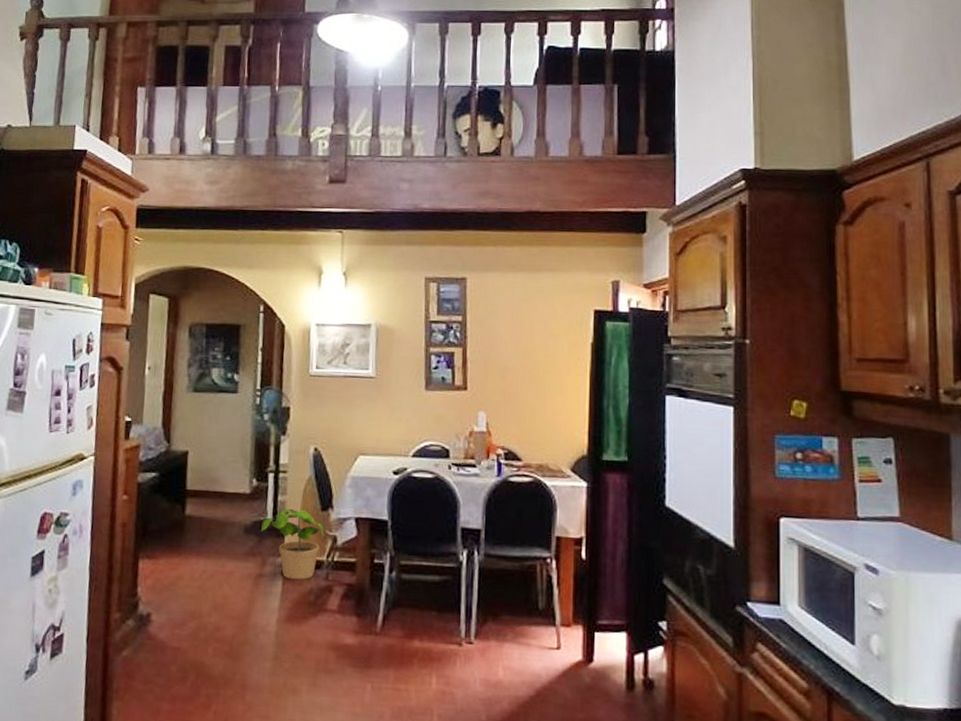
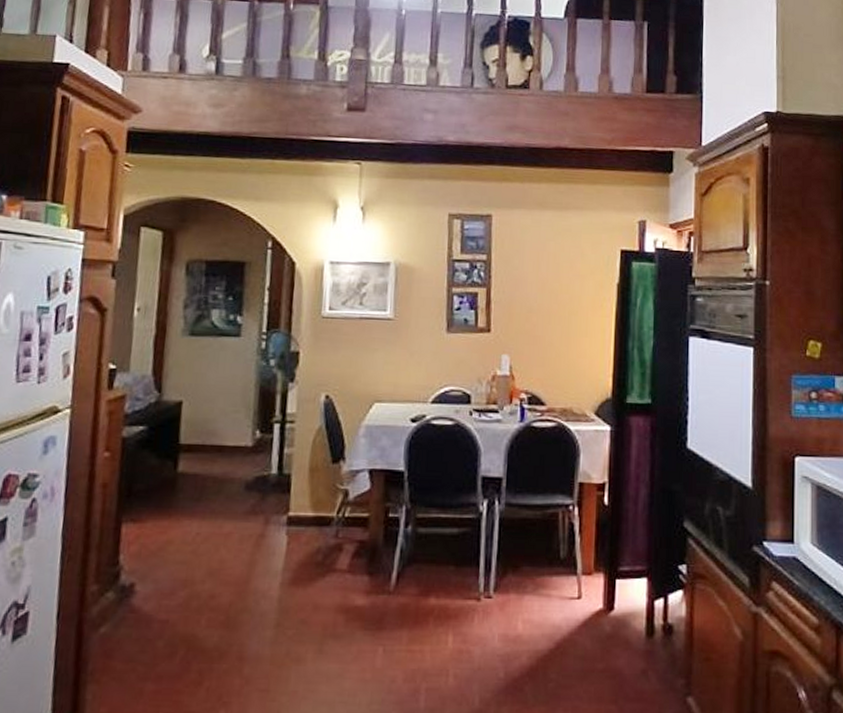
potted plant: present [261,508,324,580] -> none [264,461,335,539]

